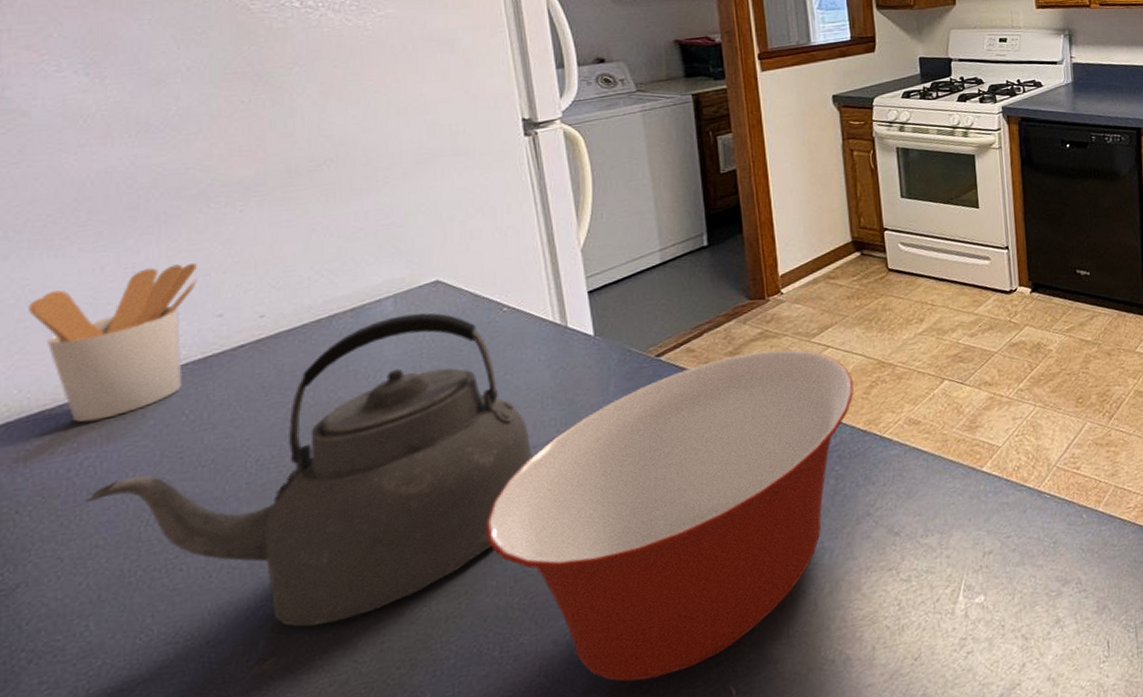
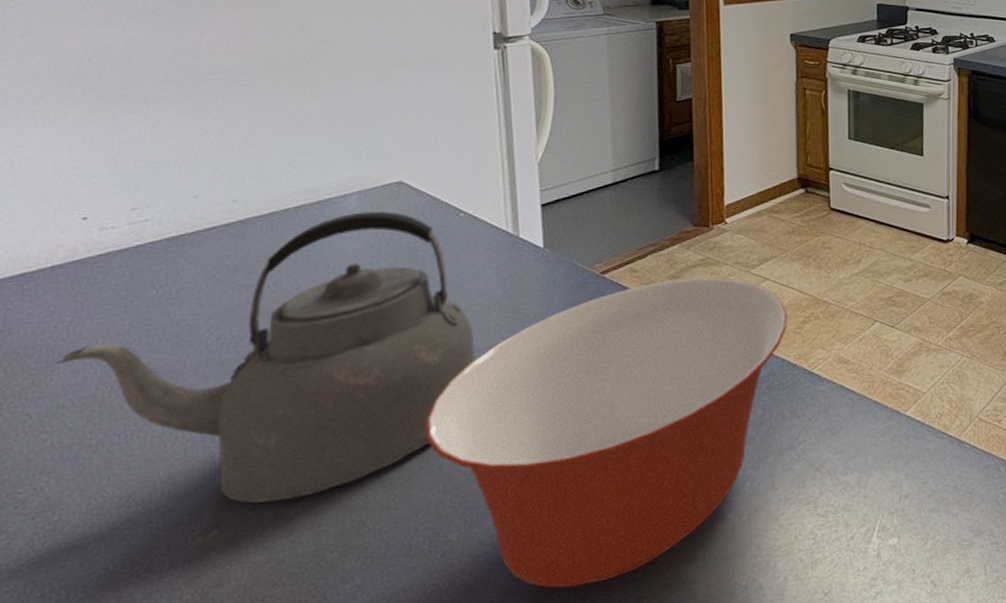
utensil holder: present [28,263,197,423] -> none [21,144,178,288]

